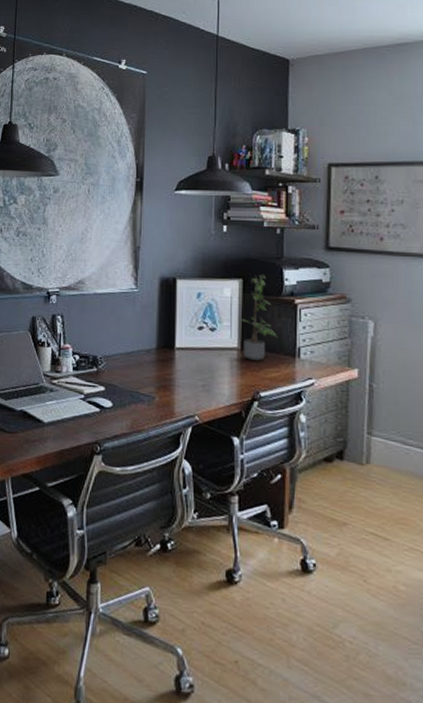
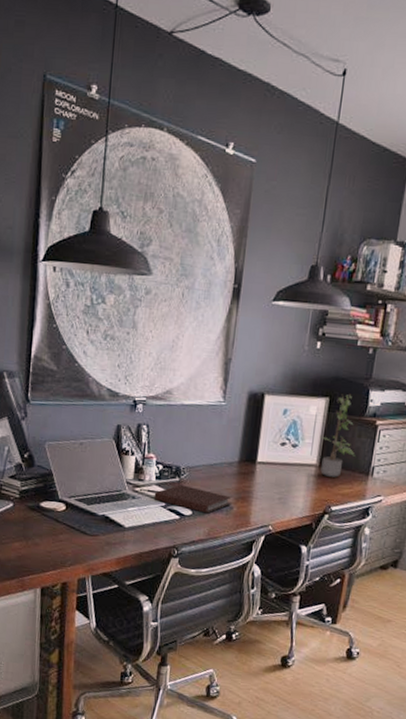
notebook: none [72,375,153,405] -> present [154,484,232,514]

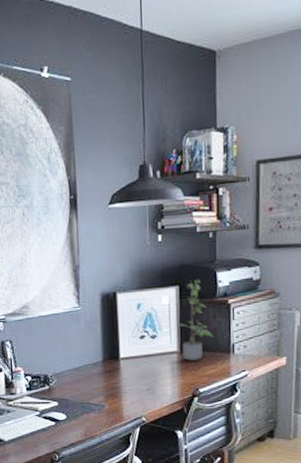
notebook: present [154,484,232,514] -> none [27,391,102,415]

